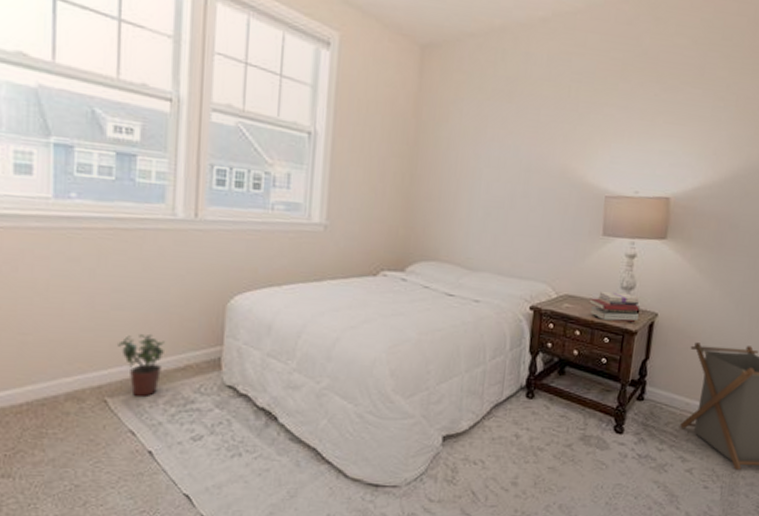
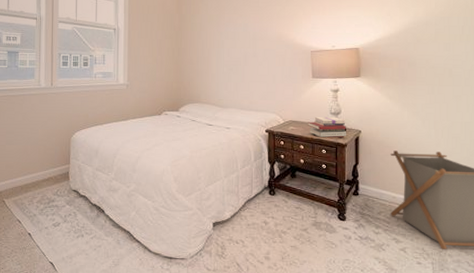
potted plant: present [118,333,164,398] -> none [10,158,36,199]

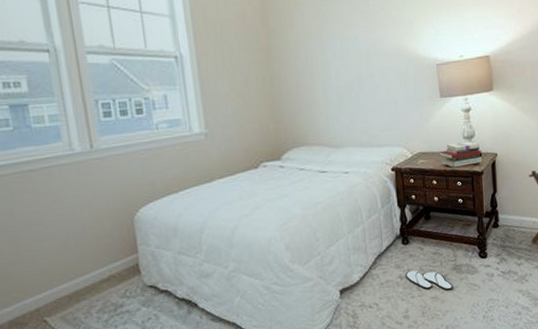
slippers: none [269,218,312,244] -> present [405,270,453,291]

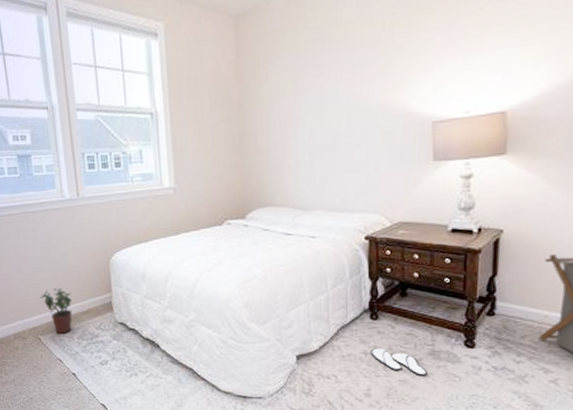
potted plant: none [46,255,89,312] -> present [41,287,72,335]
books: present [439,141,483,168] -> none [425,213,482,242]

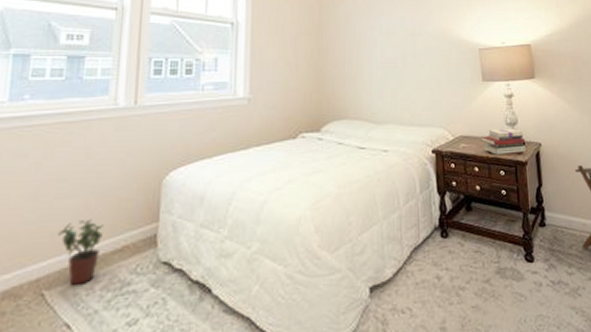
slippers: present [371,348,427,377] -> none [443,270,497,300]
books: none [425,213,482,242] -> present [481,128,527,155]

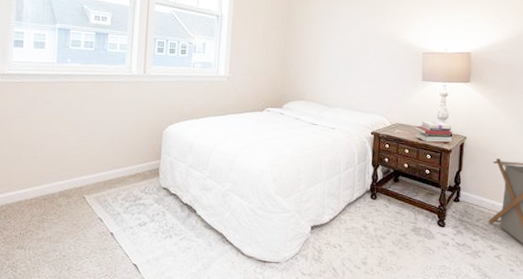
potted plant: present [58,218,103,287] -> none [93,151,123,195]

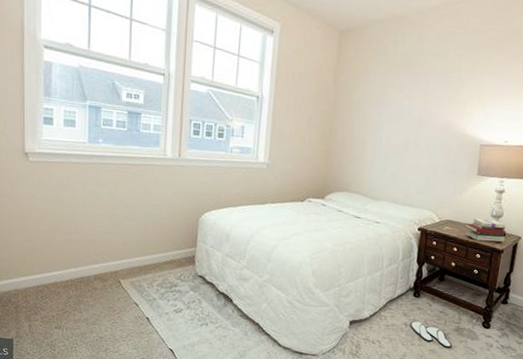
slippers: none [369,223,410,249] -> present [410,321,452,349]

